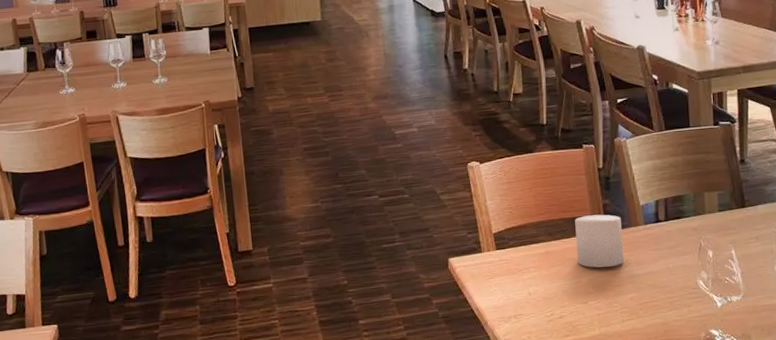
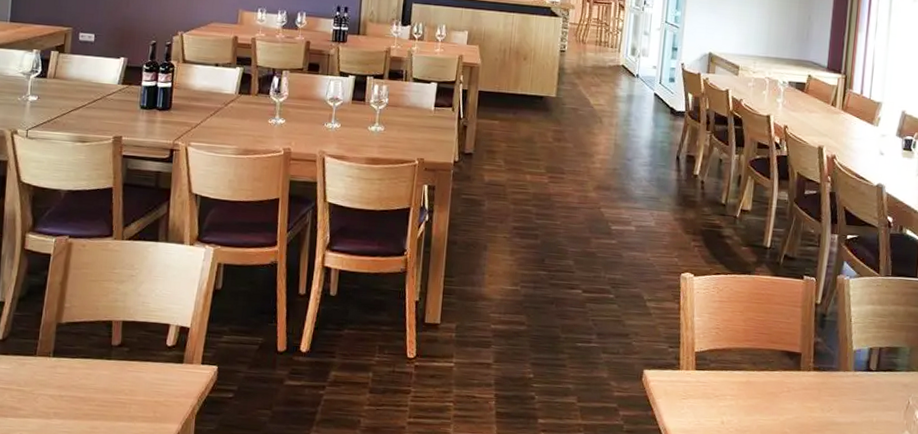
candle: present [575,214,624,268] -> none [778,350,831,410]

